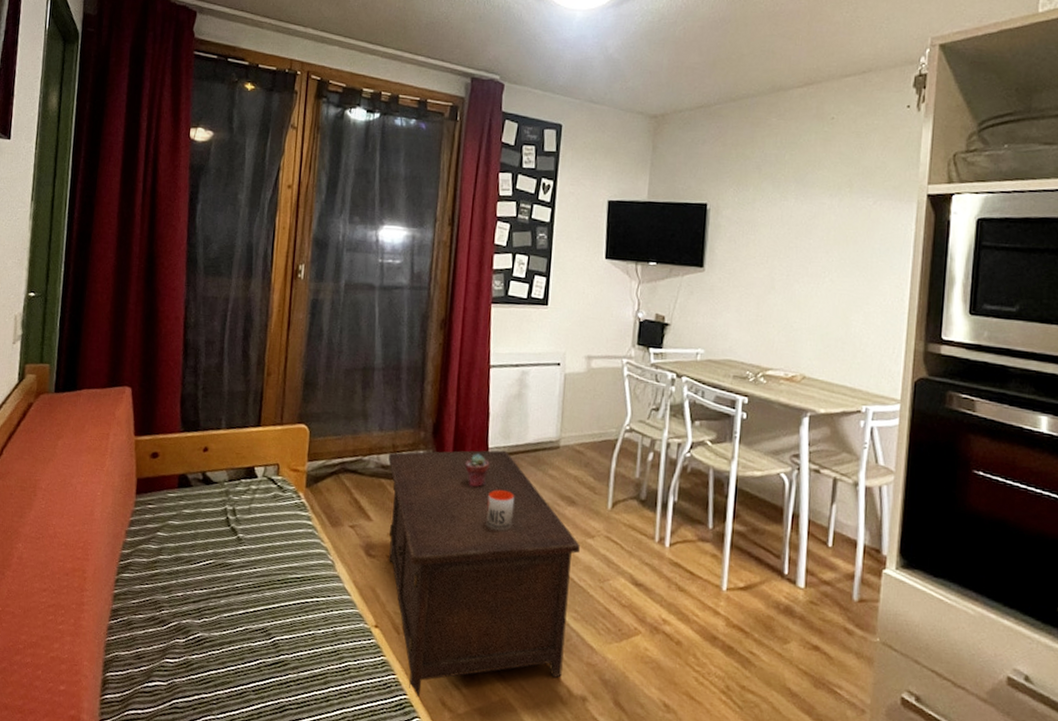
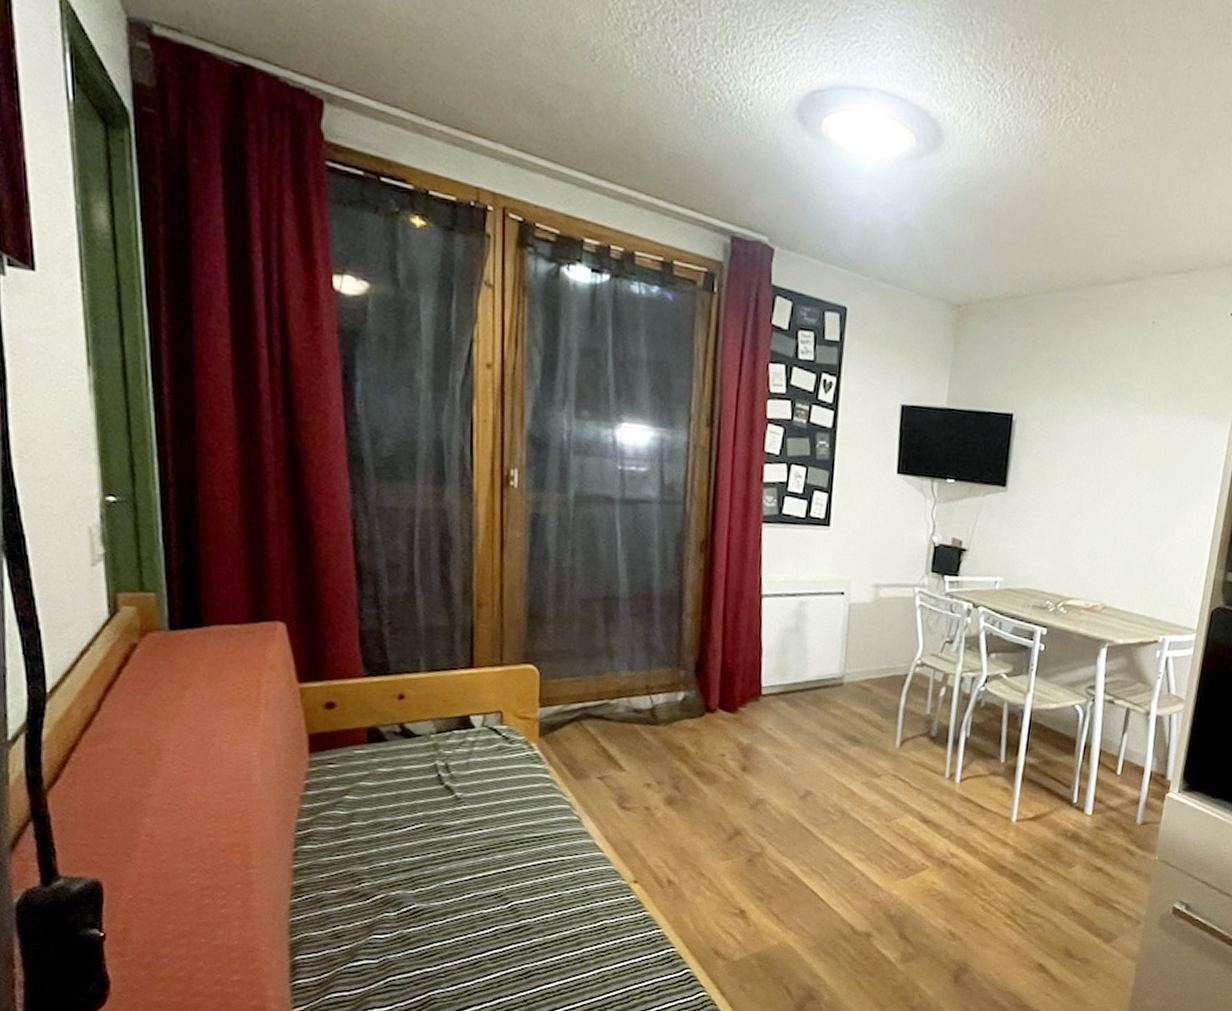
cabinet: present [388,450,580,697] -> none [642,689,865,949]
potted succulent: present [465,454,490,488] -> none [735,694,763,730]
mug: present [486,490,515,531] -> none [760,732,793,775]

